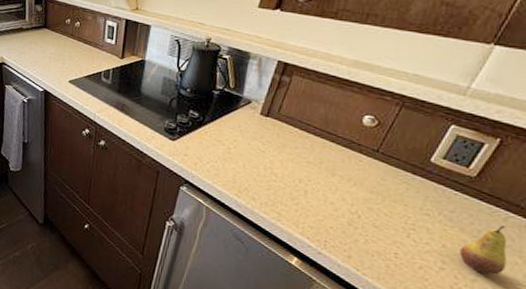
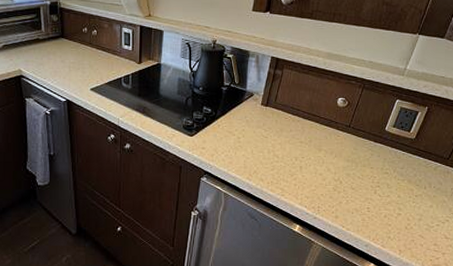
fruit: present [459,226,508,275] -> none [409,174,439,213]

